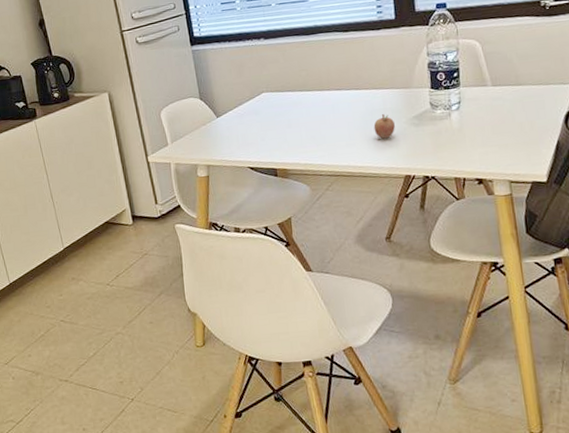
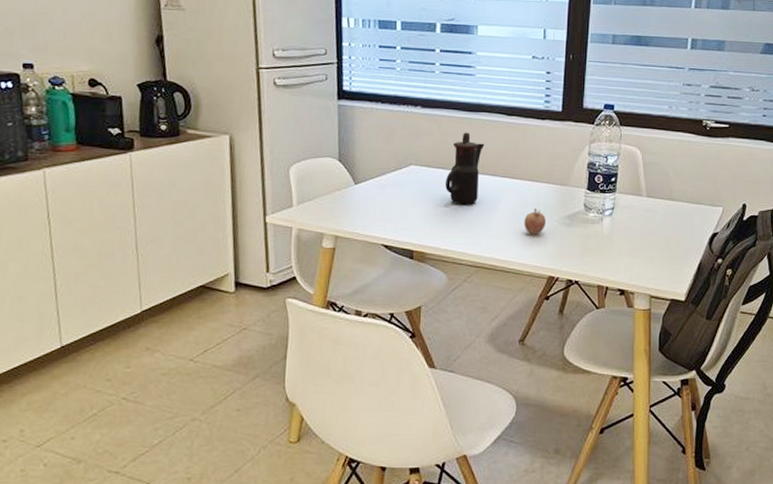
teapot: none [295,54,328,122] -> present [445,132,485,205]

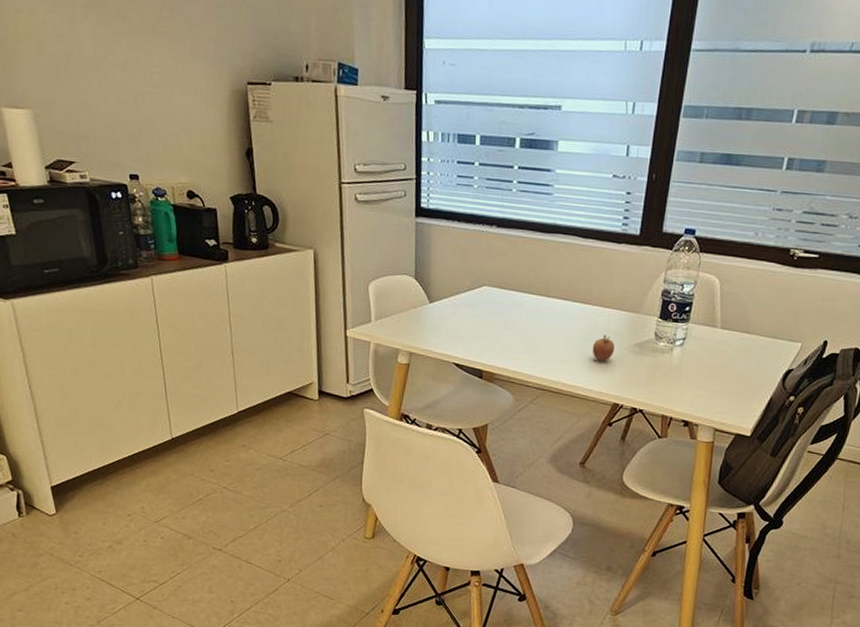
teapot: present [445,132,485,205] -> none [517,254,558,328]

